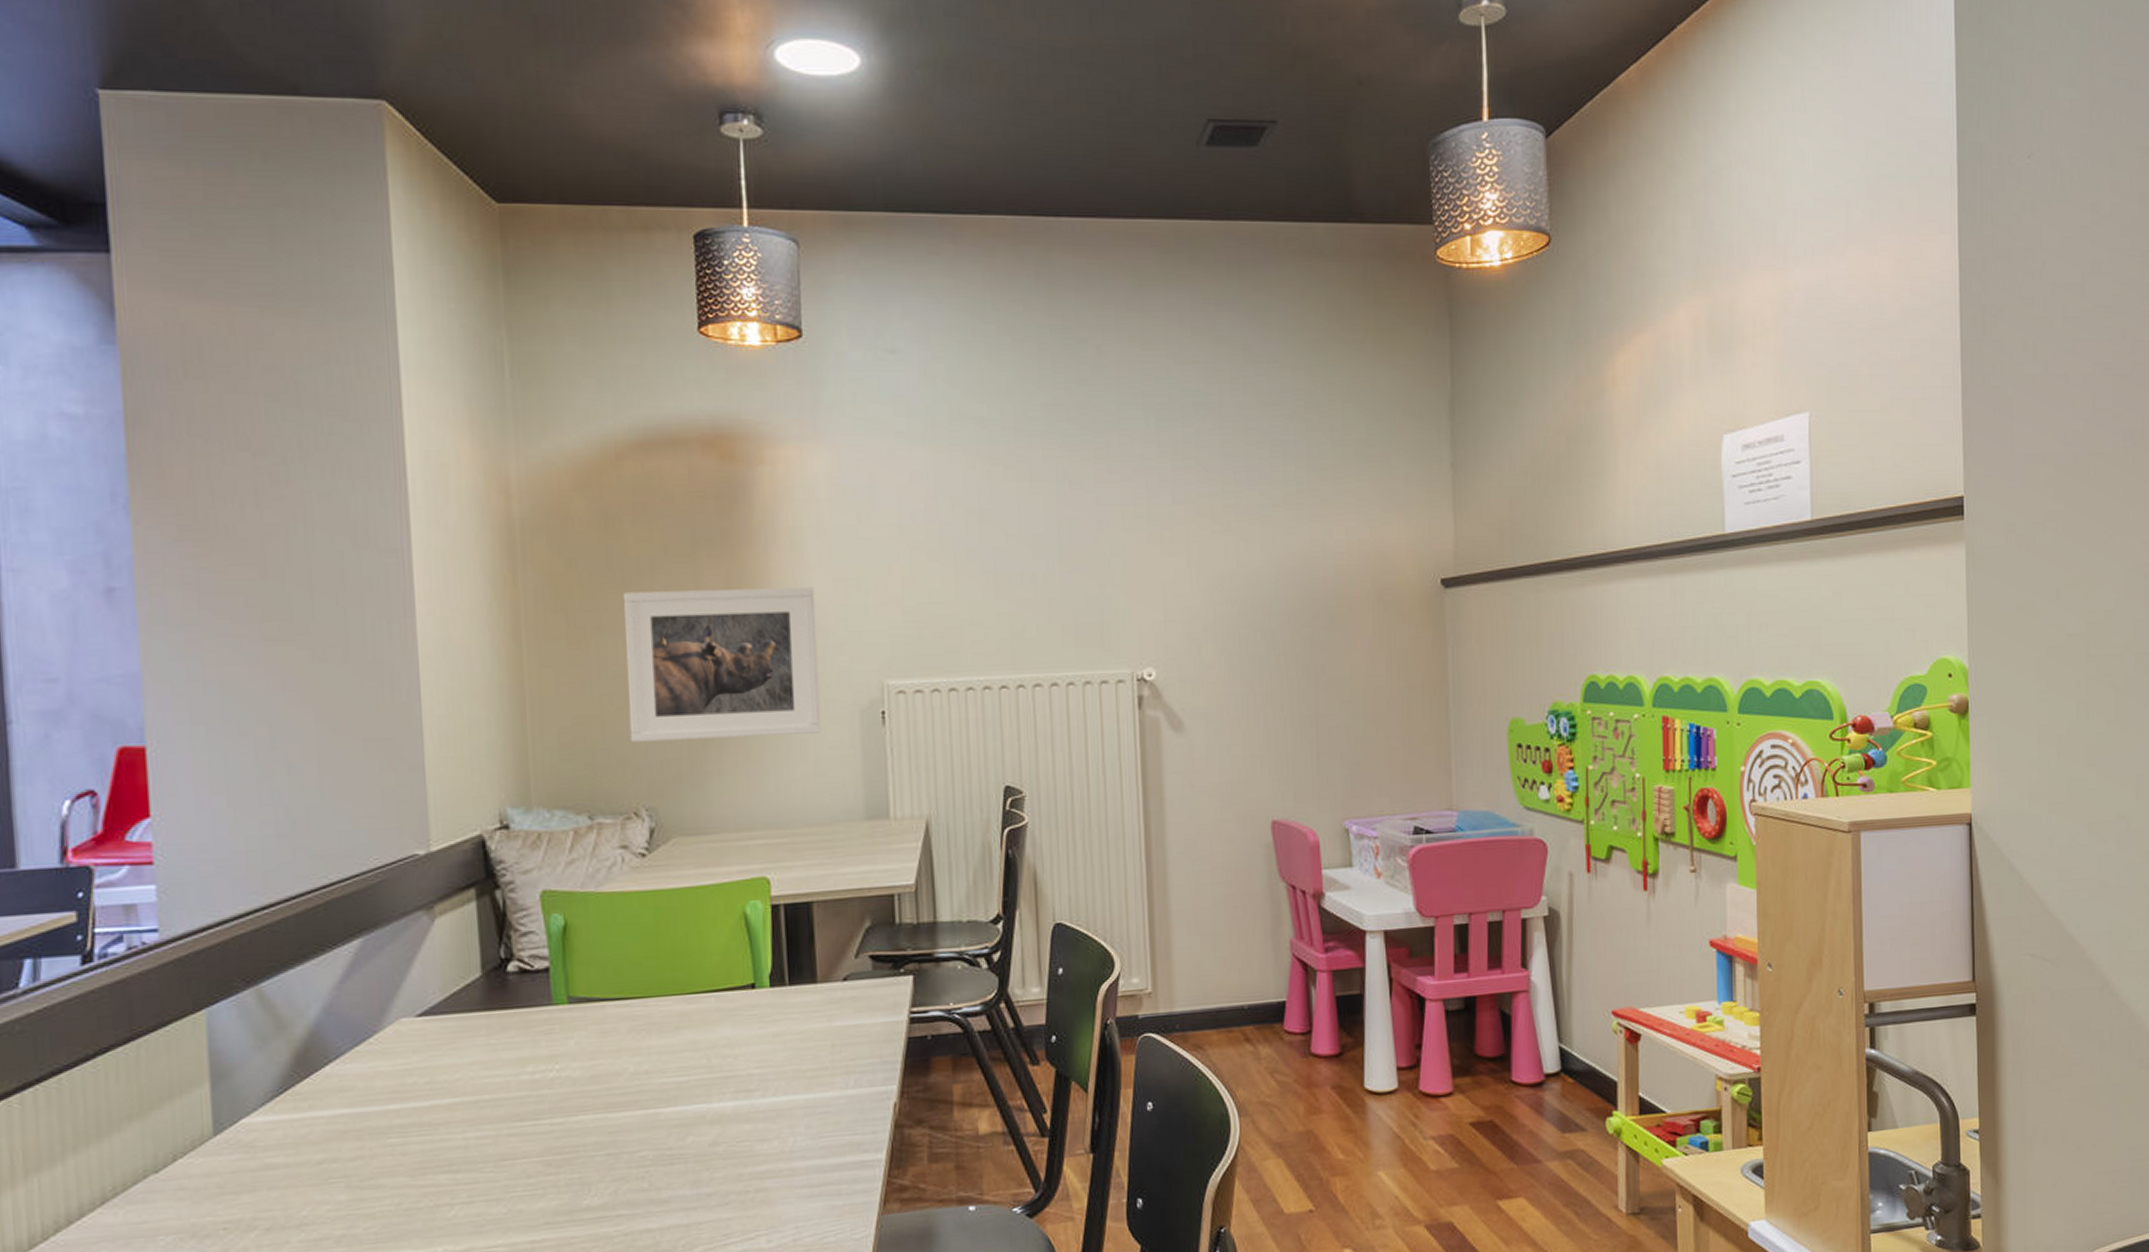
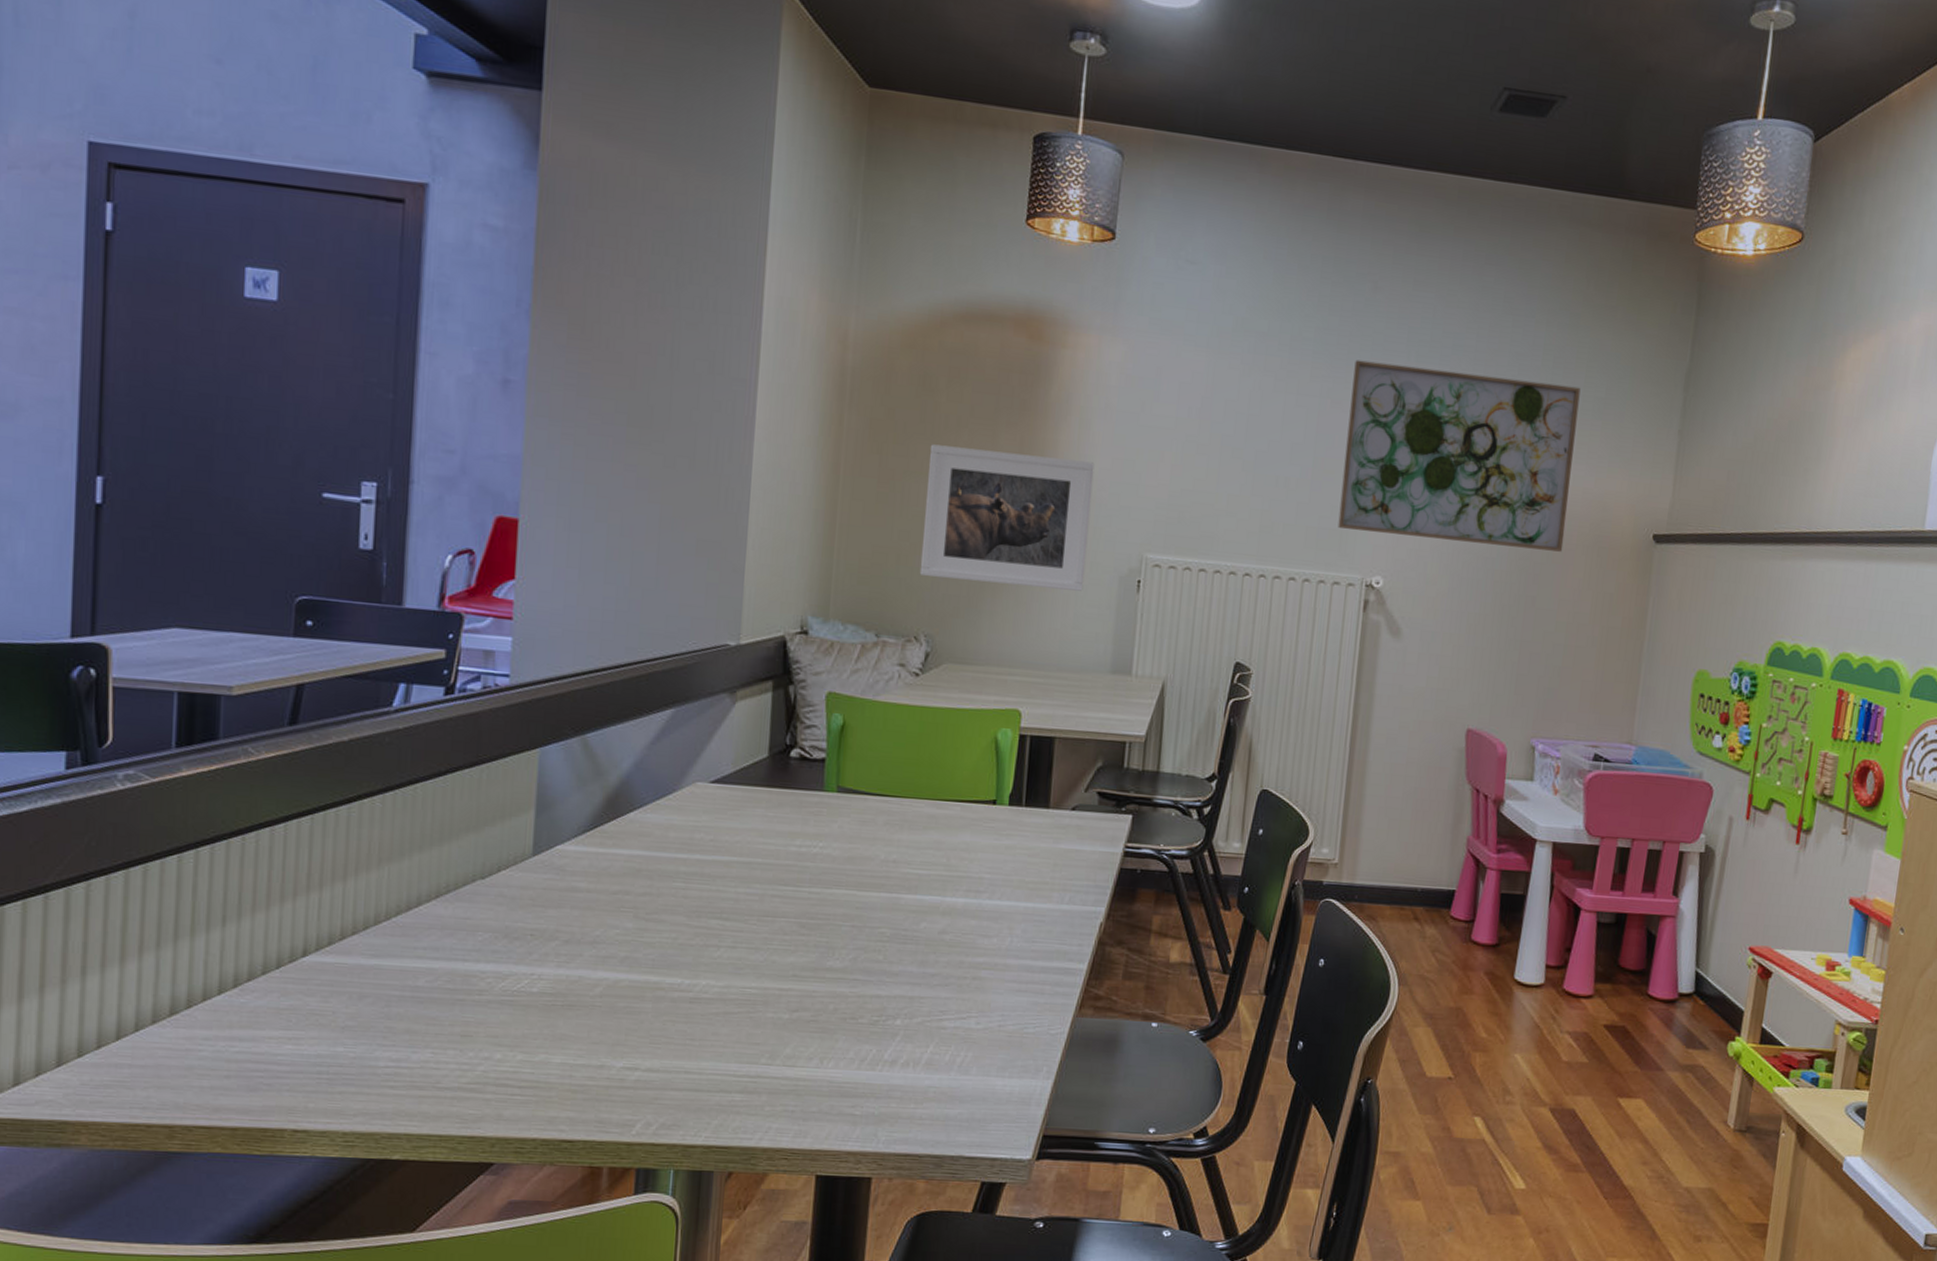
wall art: none [1089,431,1346,621] -> present [1338,360,1581,552]

